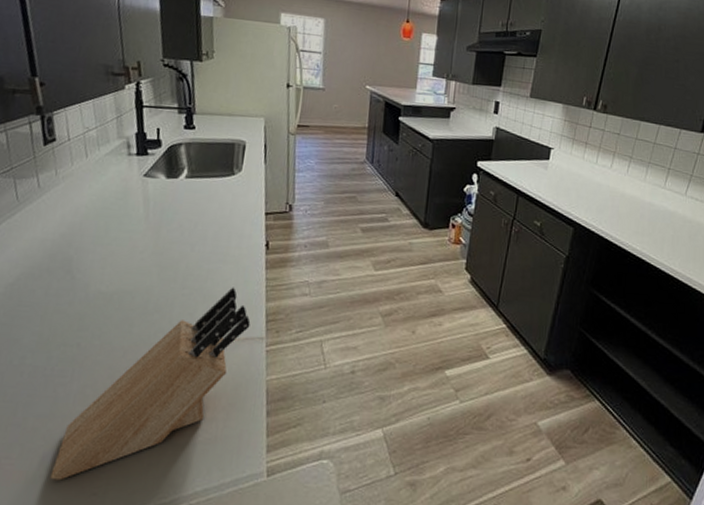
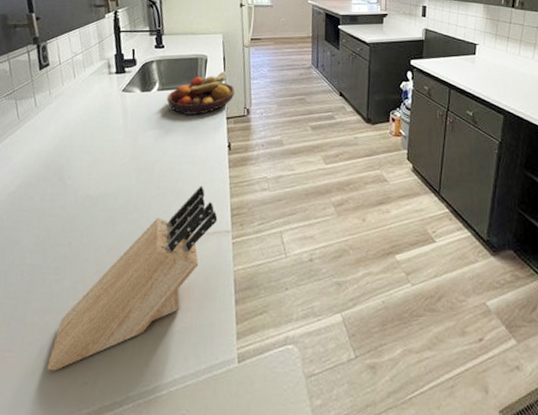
fruit bowl: none [195,159,277,209] -> present [166,70,235,116]

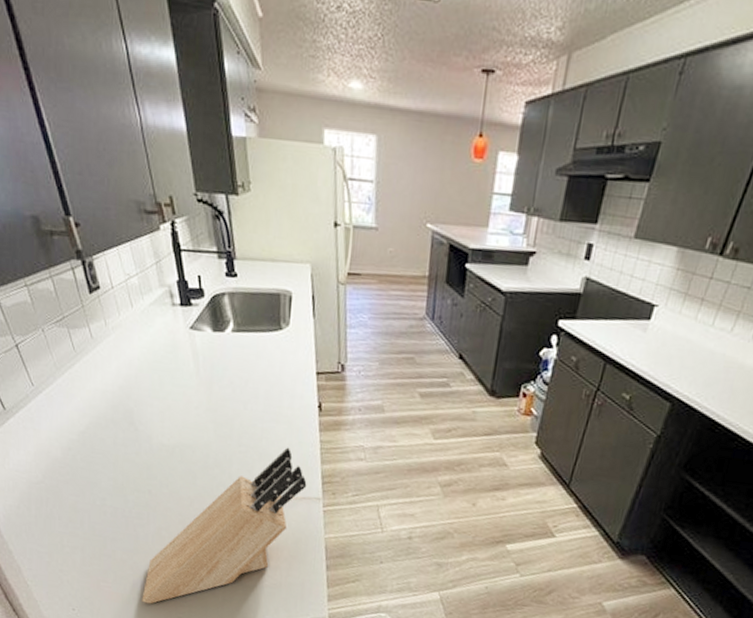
fruit bowl: present [166,70,235,116] -> none [243,313,327,367]

